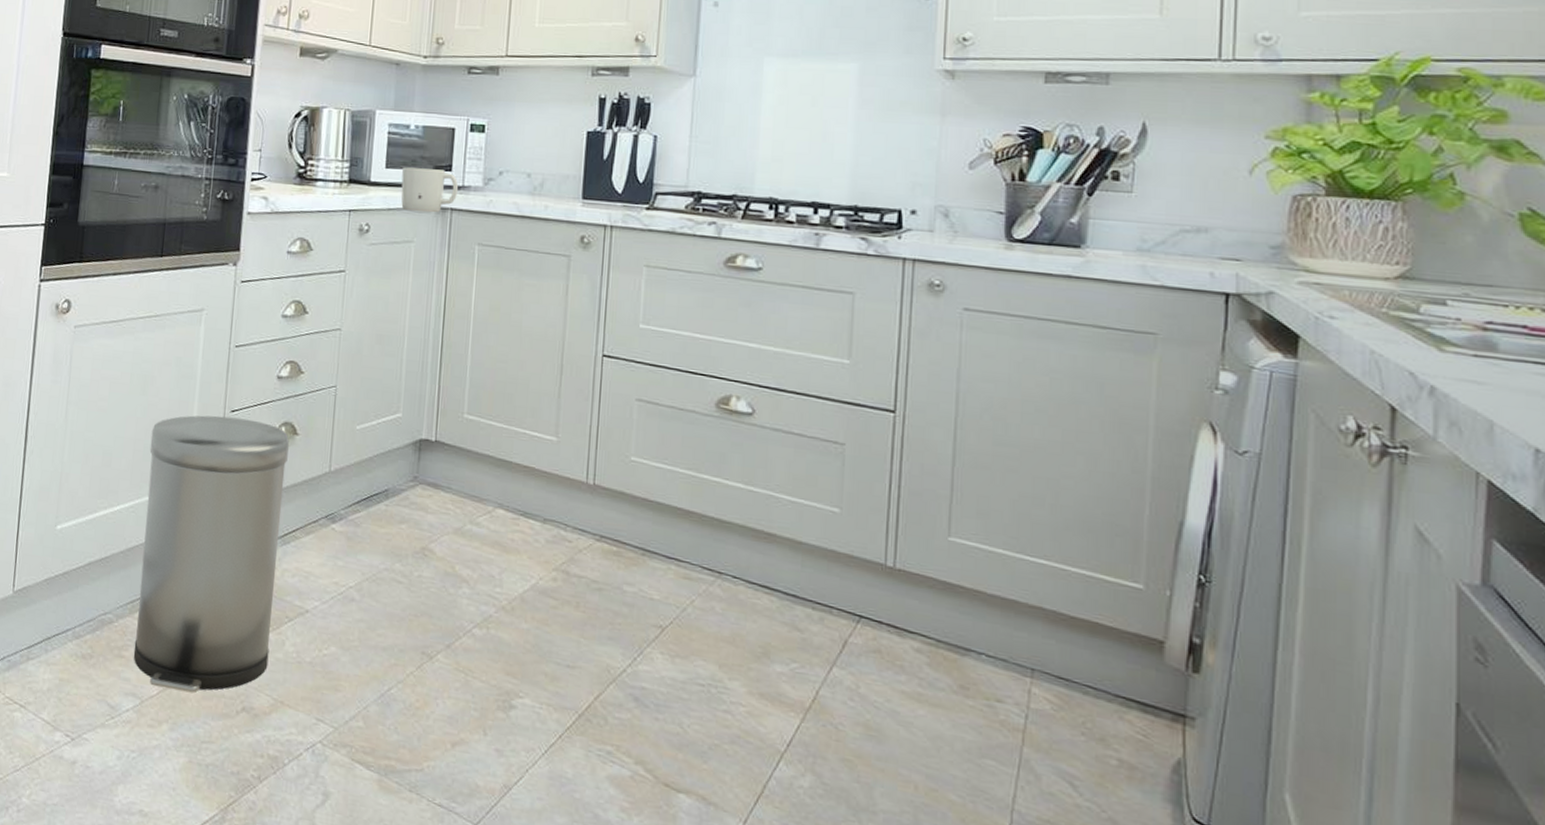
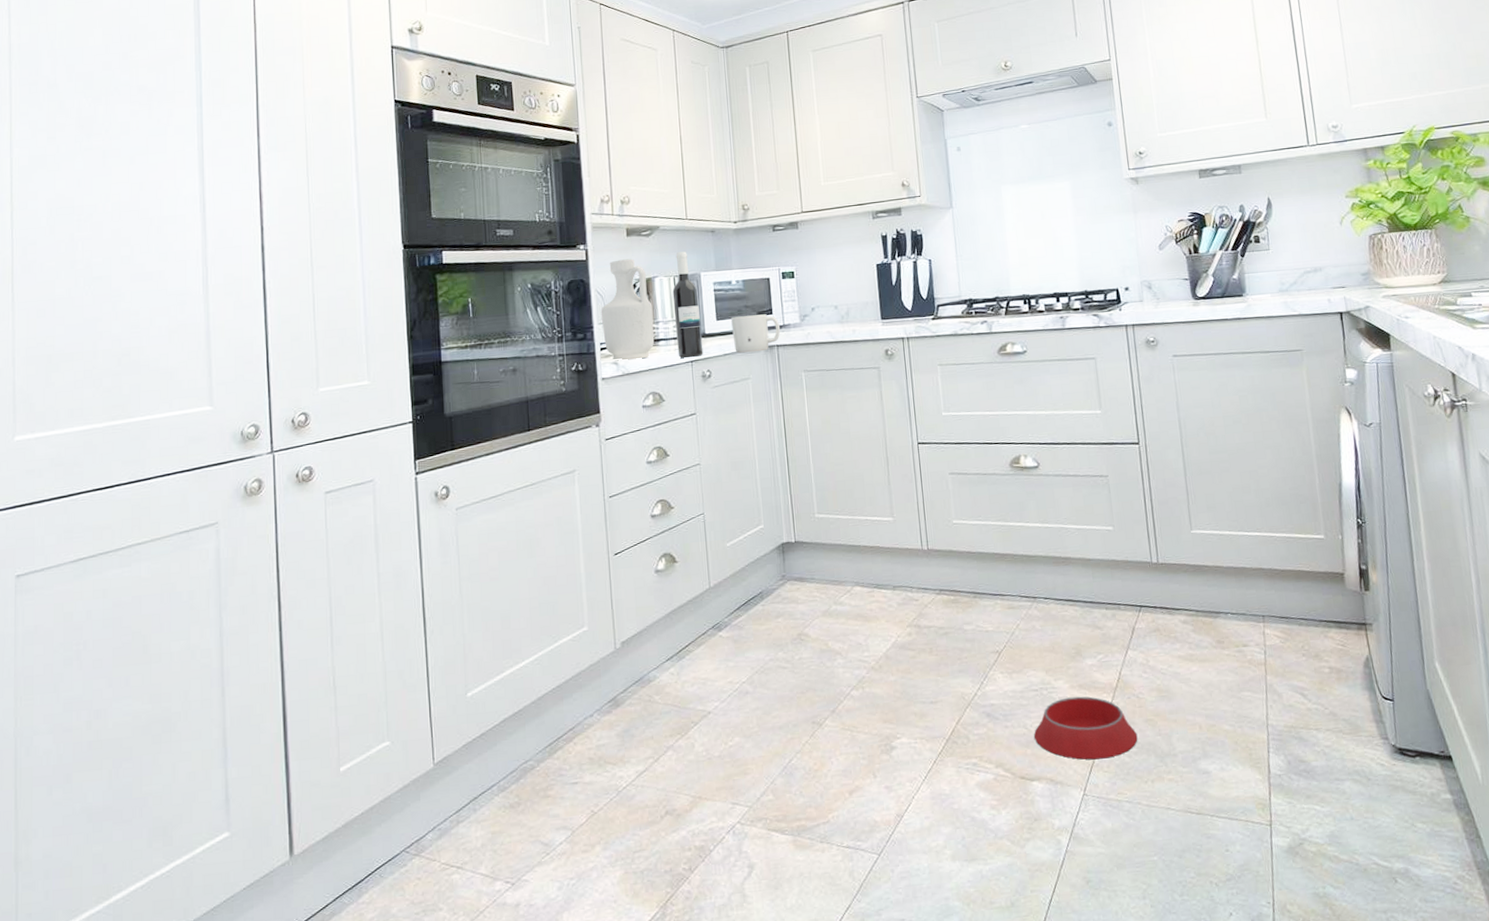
pedal bin: present [133,415,289,693] -> none [544,558,683,815]
ceramic jug: none [256,81,316,199] -> present [600,259,655,362]
wine bottle: none [335,82,370,207] -> present [672,251,704,359]
pet bowl: none [690,703,827,793] -> present [1034,696,1138,760]

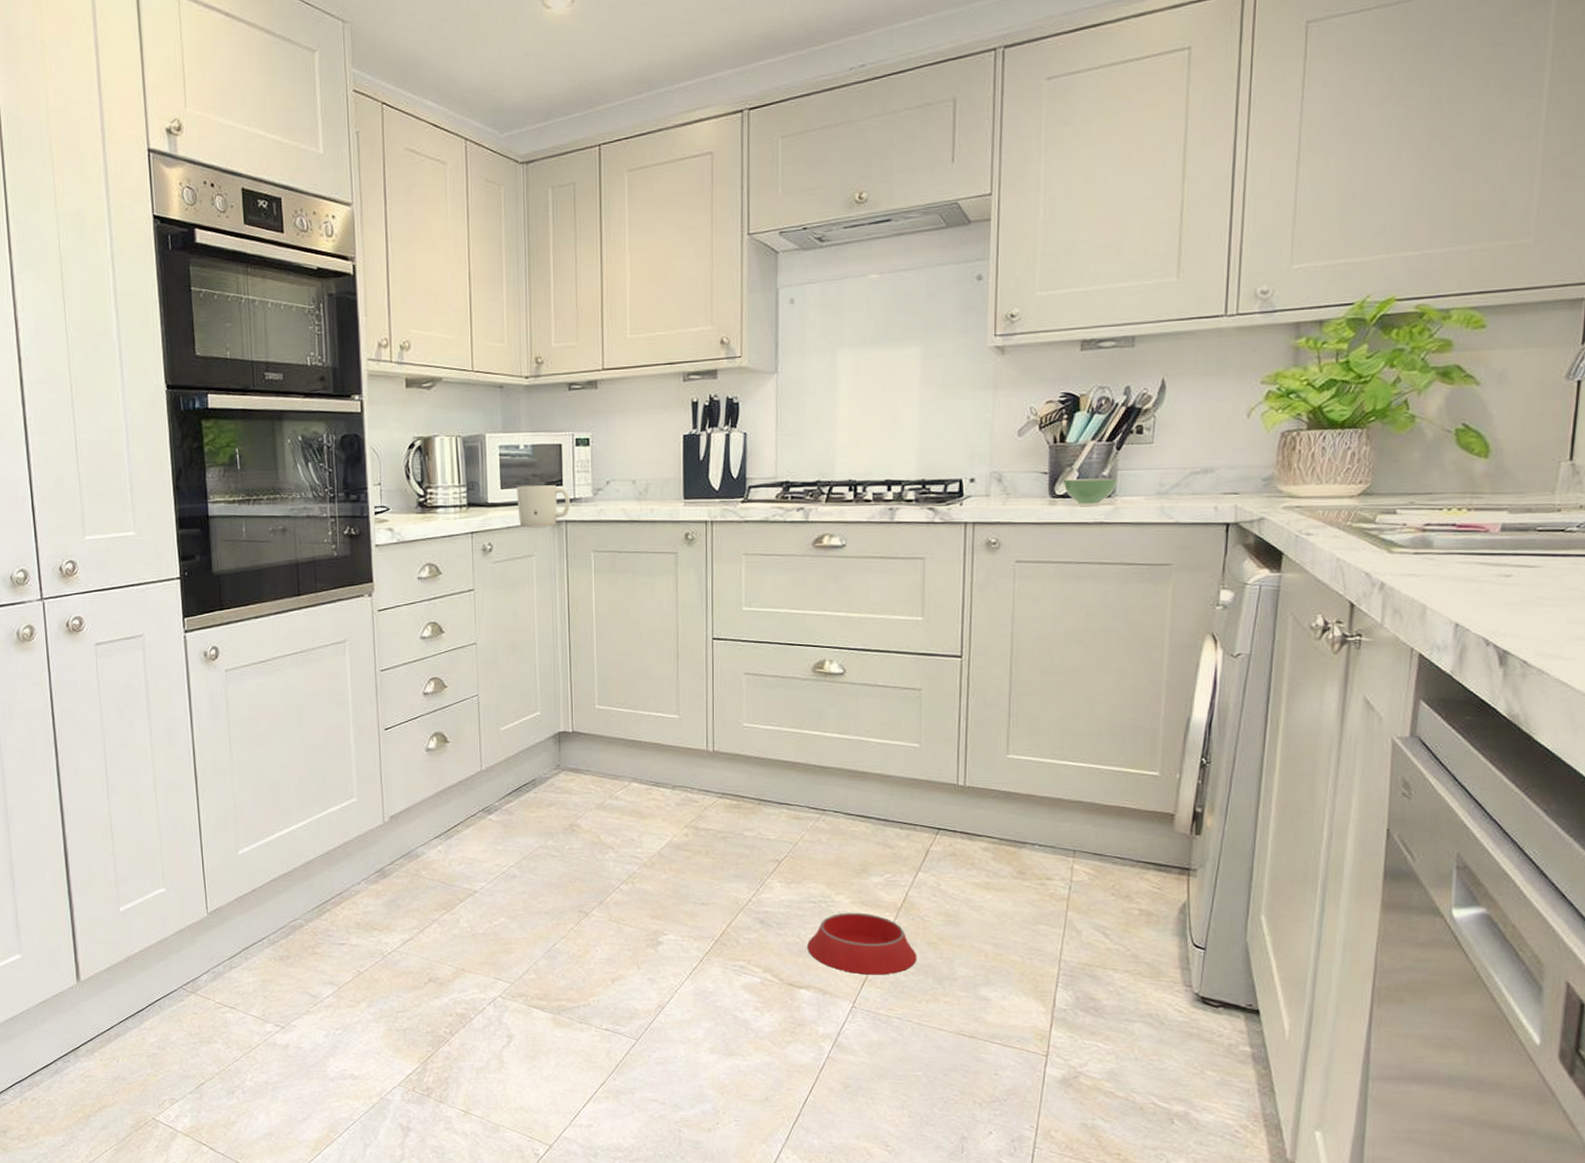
ceramic jug: present [600,259,655,362] -> none [375,413,433,527]
wine bottle: present [672,251,704,359] -> none [454,408,485,529]
bowl: none [1201,280,1247,306] -> present [1063,478,1118,507]

